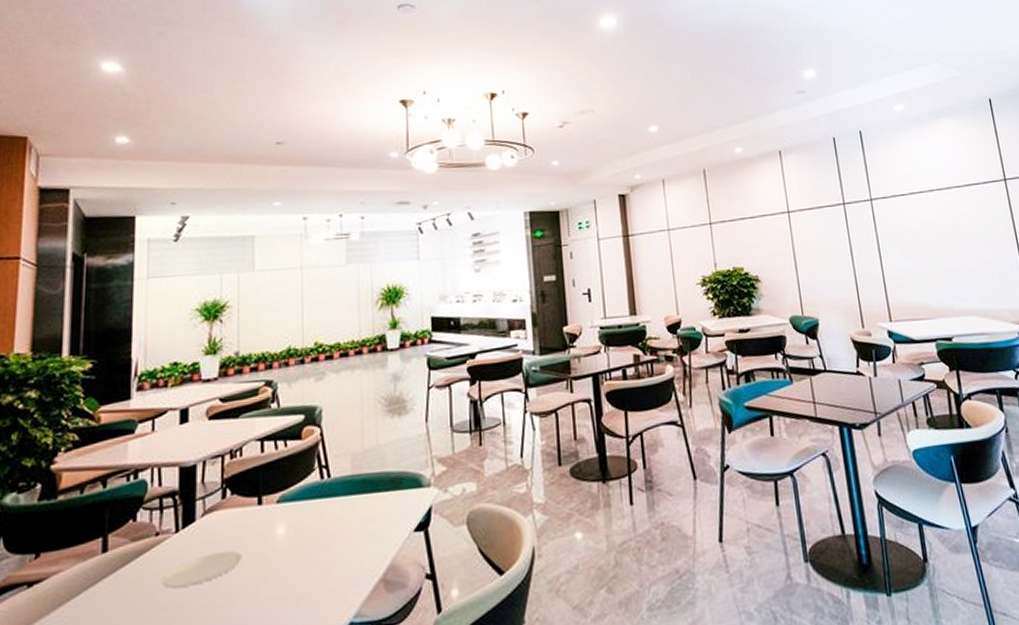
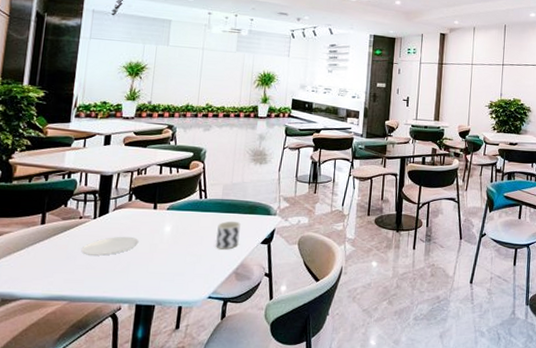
cup: none [349,503,383,549] -> present [215,221,241,250]

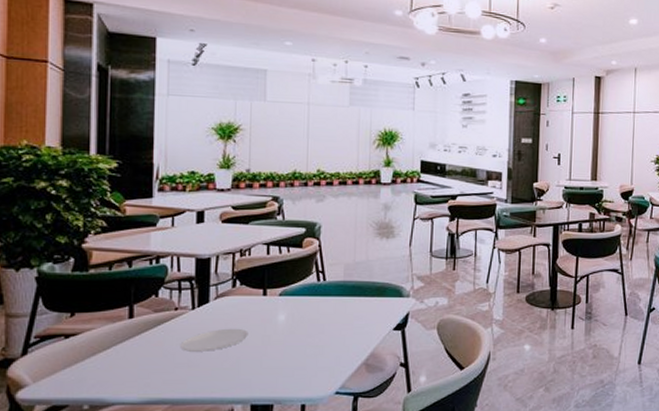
cup: present [215,221,241,250] -> none [339,305,368,338]

